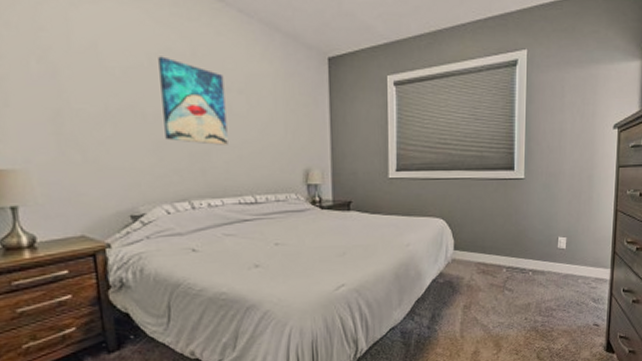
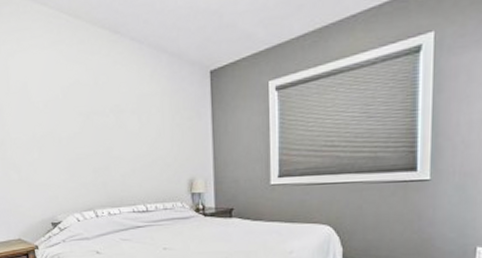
wall art: present [158,56,228,145] -> none [70,88,124,161]

